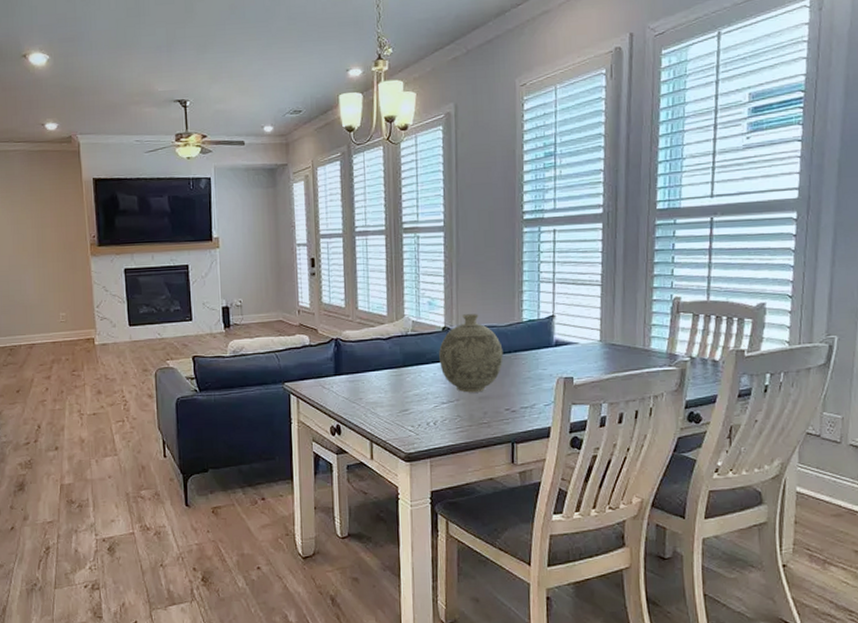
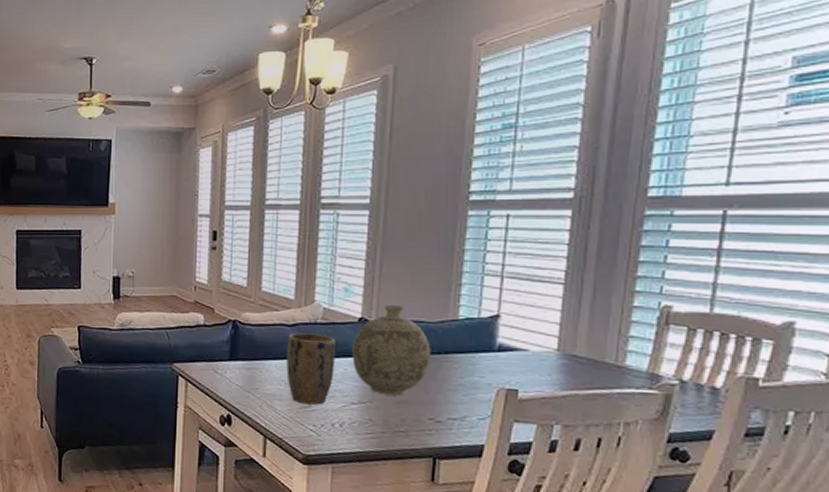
plant pot: none [384,344,426,408] -> present [286,332,335,405]

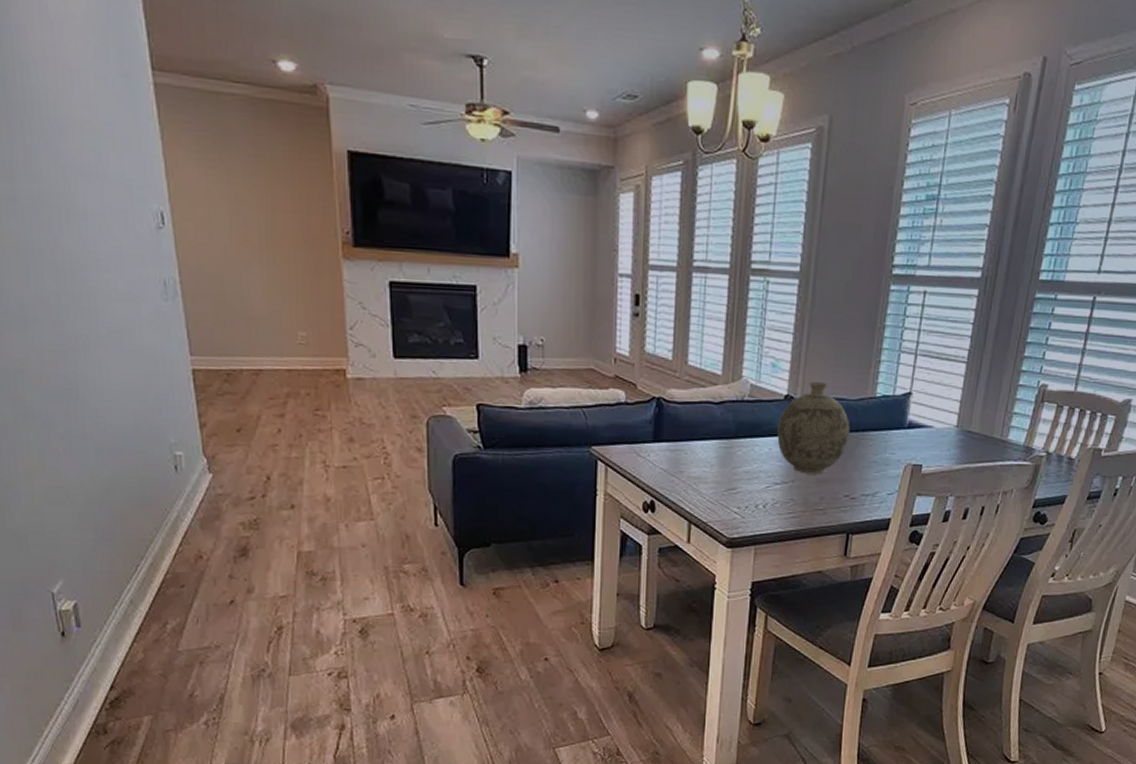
plant pot: present [286,332,335,405] -> none [712,411,762,487]

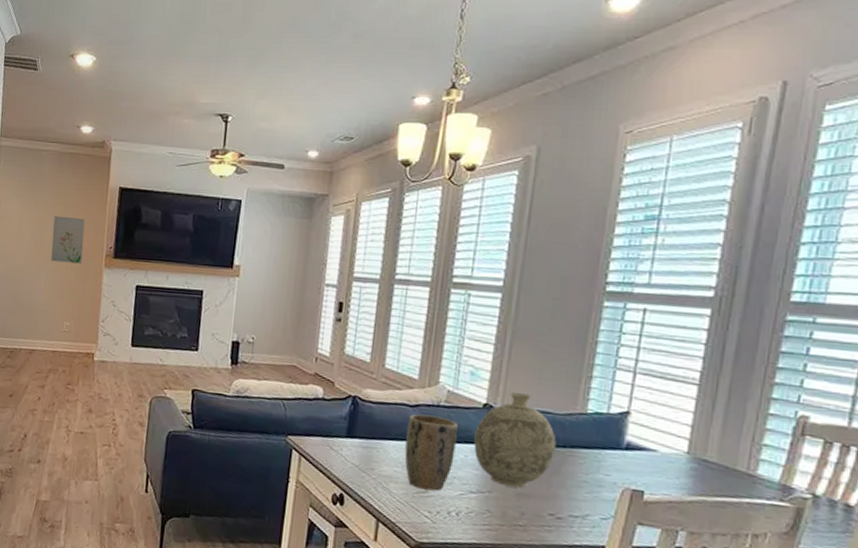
wall art: none [258,188,310,255] -> present [51,215,85,264]
plant pot: none [712,411,762,487] -> present [404,414,458,491]

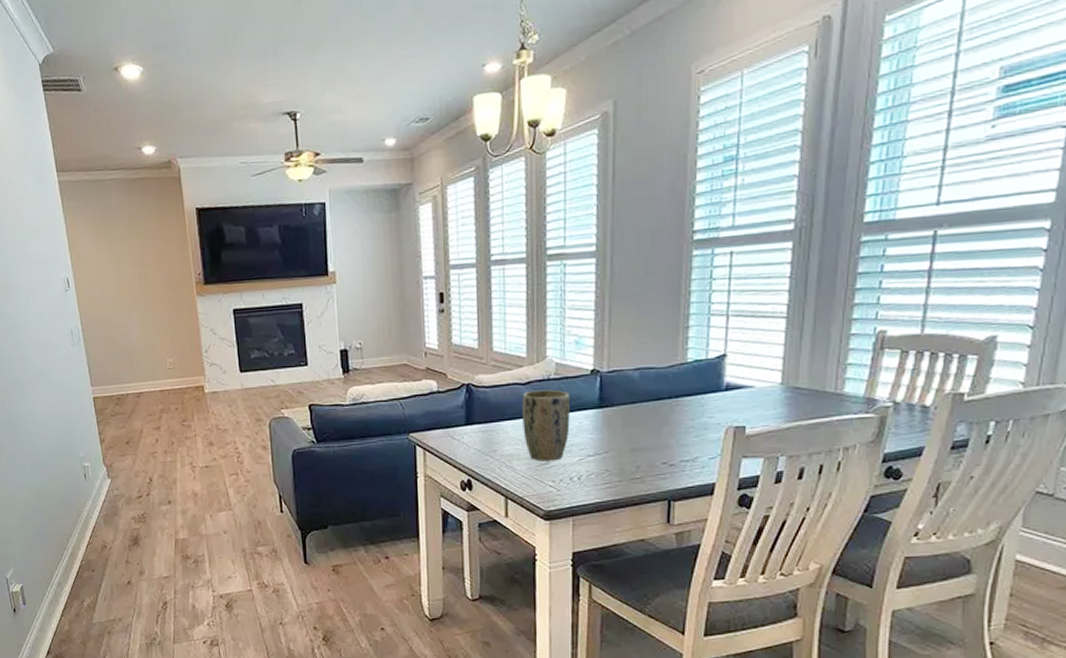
wall art: present [51,215,85,264] -> none [133,248,172,299]
decorative vase: present [474,392,557,488] -> none [586,354,662,444]

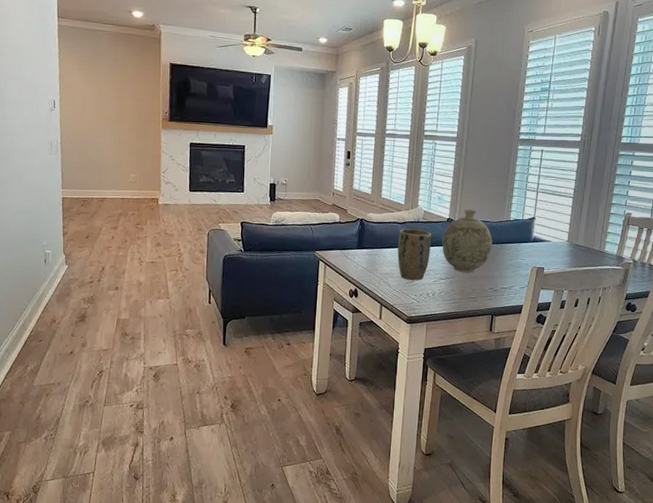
decorative vase: none [586,354,662,444] -> present [442,210,493,273]

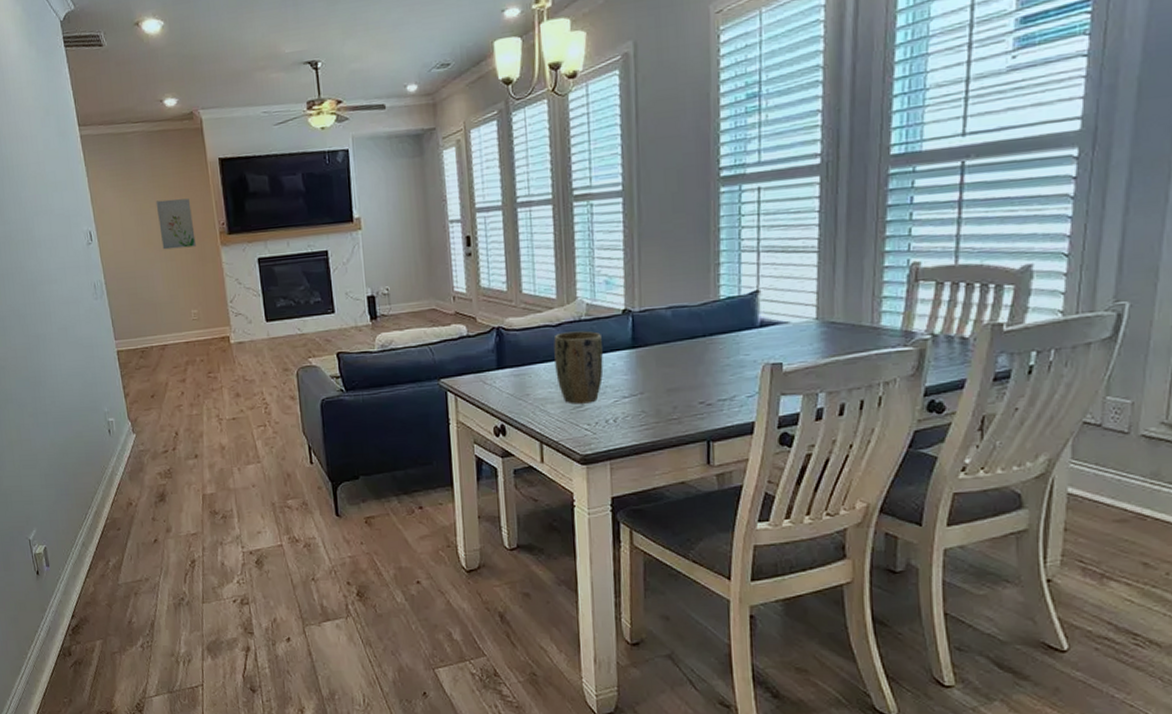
wall art: none [113,86,142,126] -> present [155,198,196,250]
decorative vase: present [442,210,493,273] -> none [619,292,696,385]

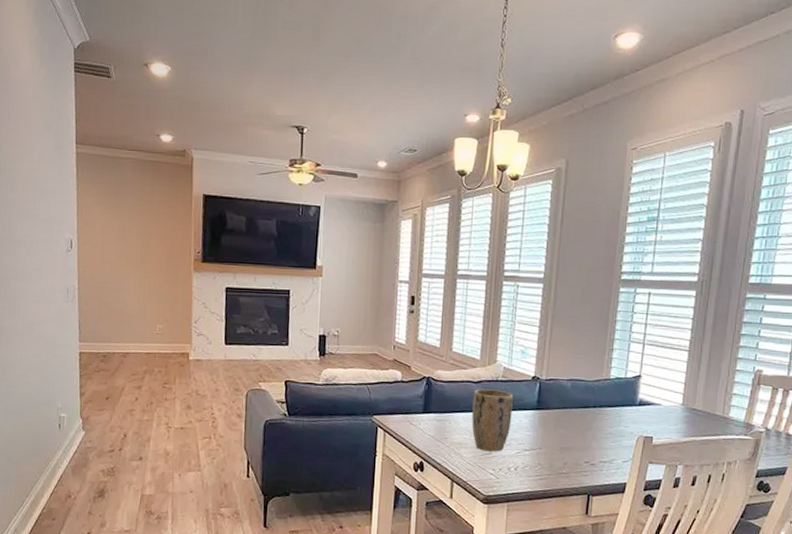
wall art: present [155,198,196,250] -> none [138,222,171,269]

